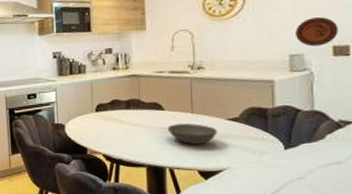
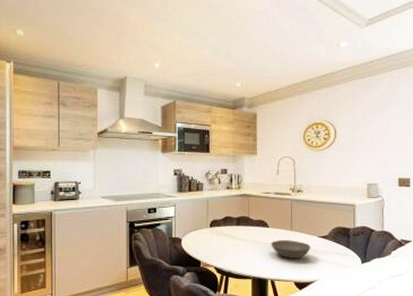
decorative plate: present [296,17,338,47] -> none [373,154,403,178]

